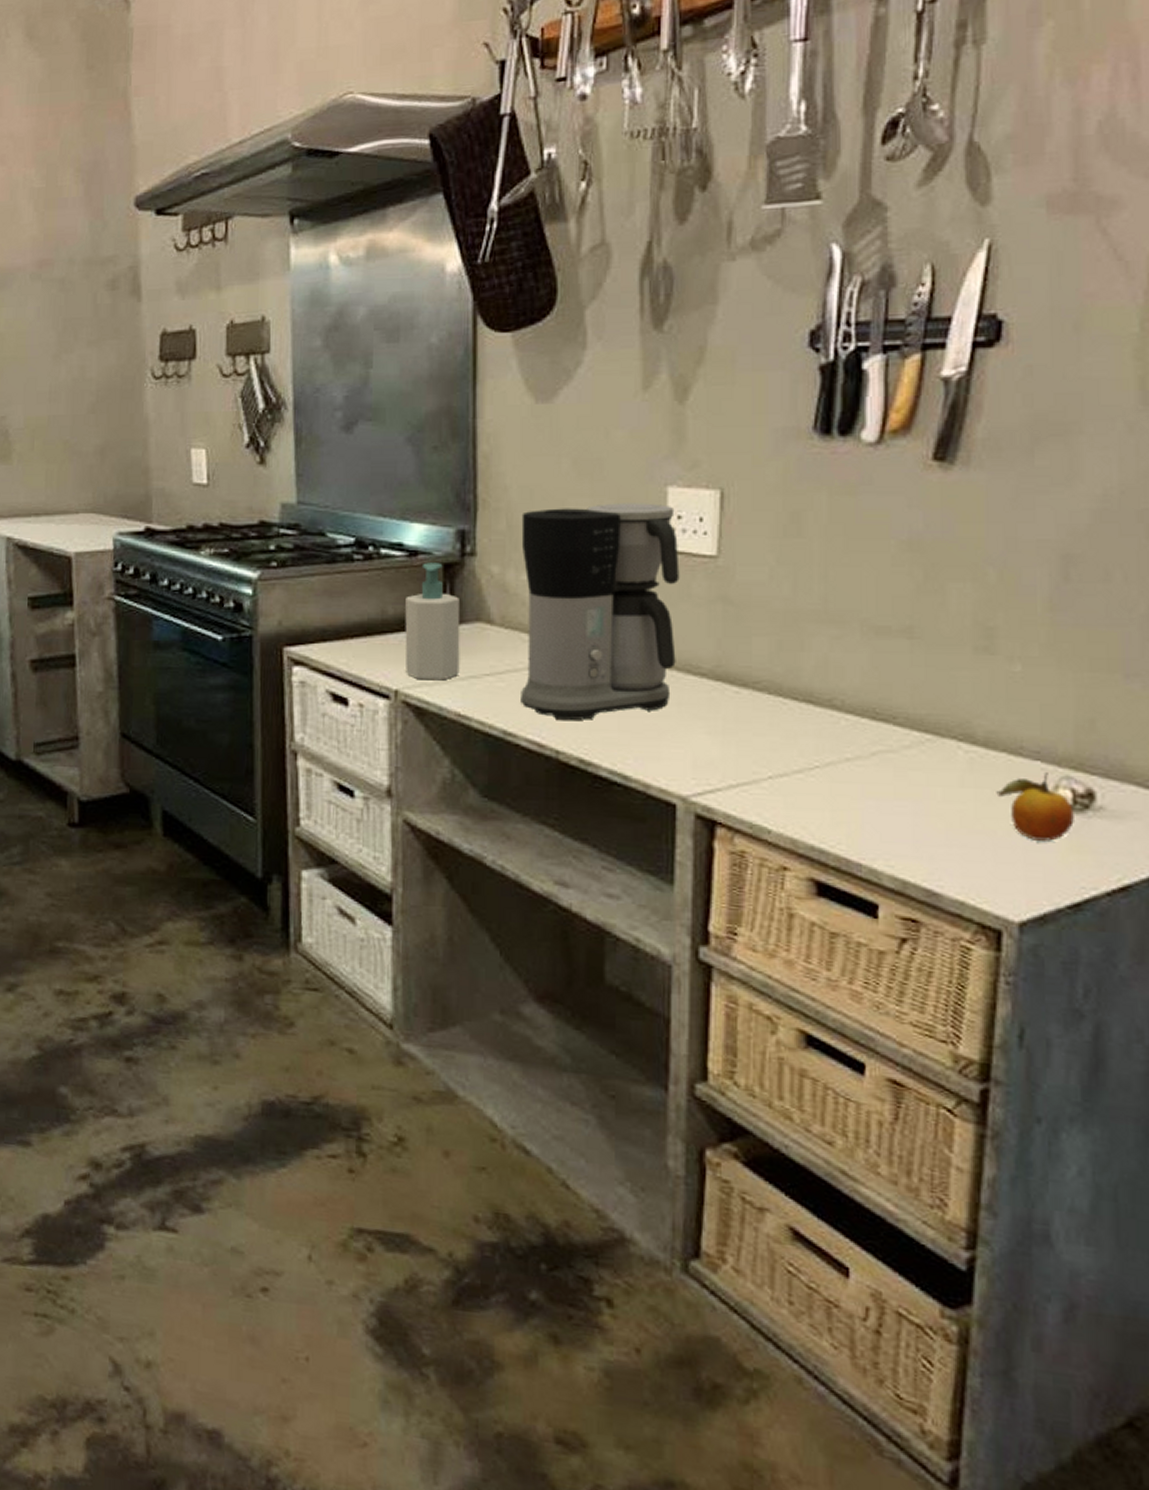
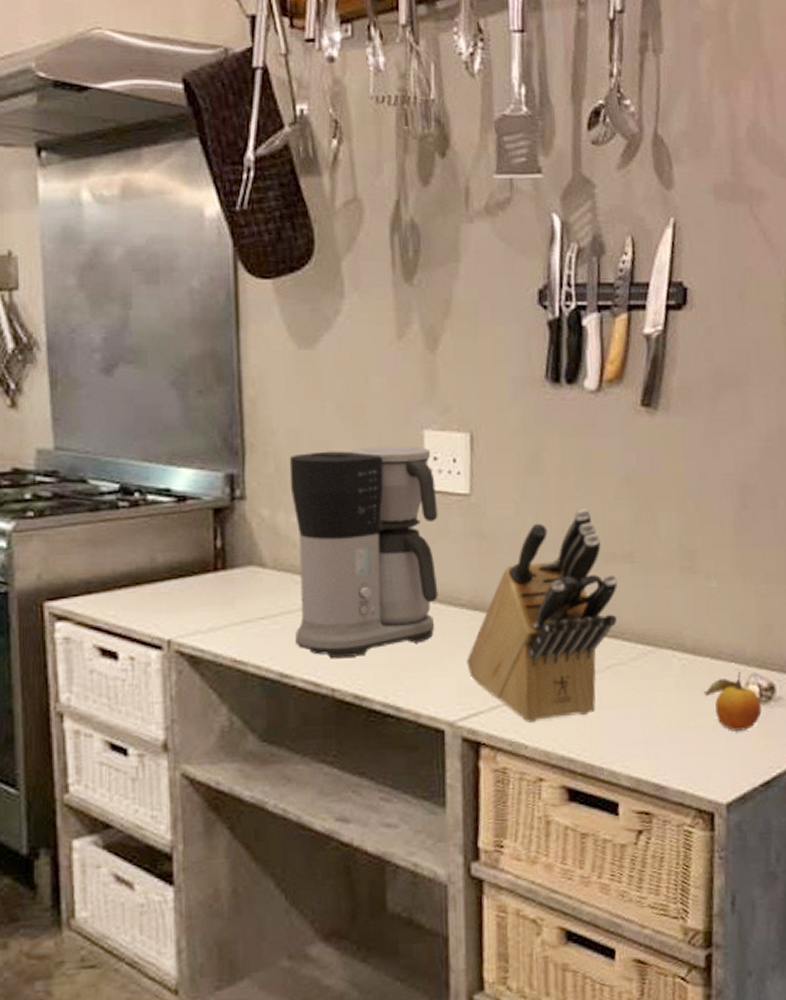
soap bottle: present [405,562,461,681] -> none [175,507,234,628]
knife block: none [704,575,890,806] -> present [466,508,617,722]

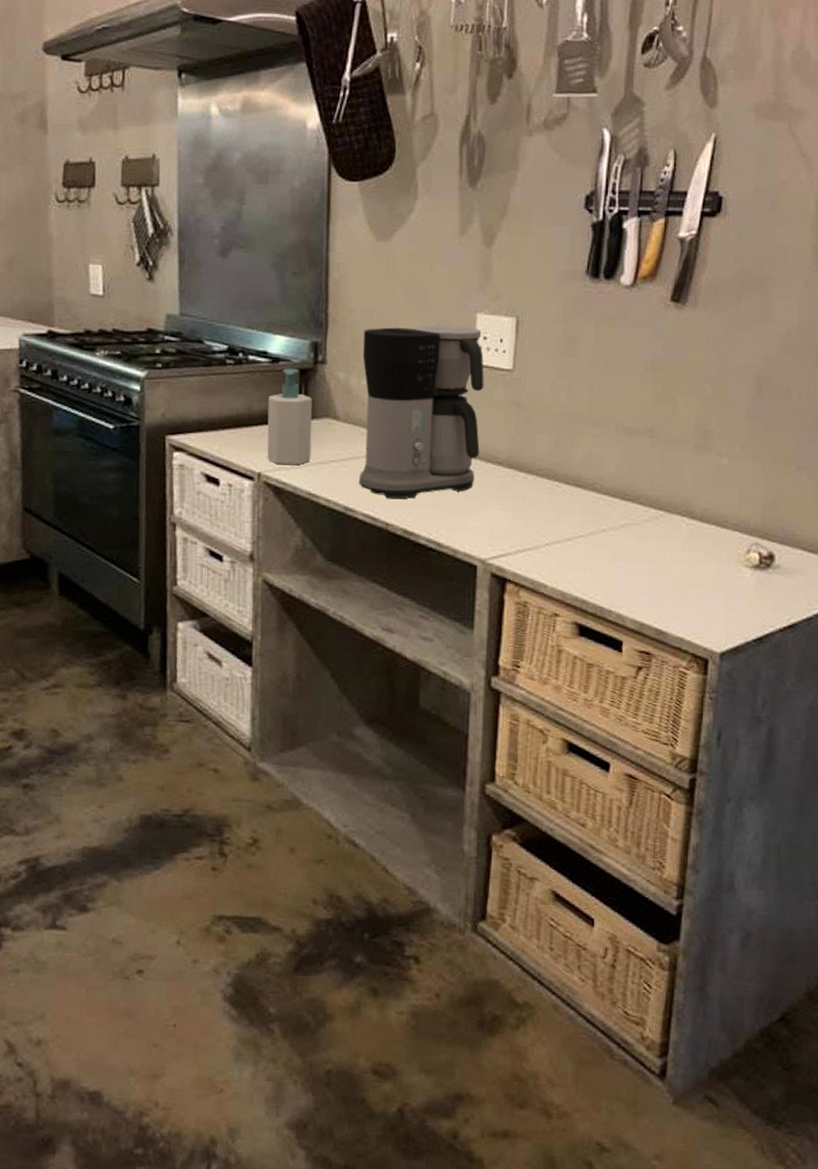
soap bottle: none [175,507,234,628] -> present [267,368,313,466]
knife block: present [466,508,617,722] -> none [499,388,637,566]
fruit: present [703,671,761,731] -> none [707,539,760,592]

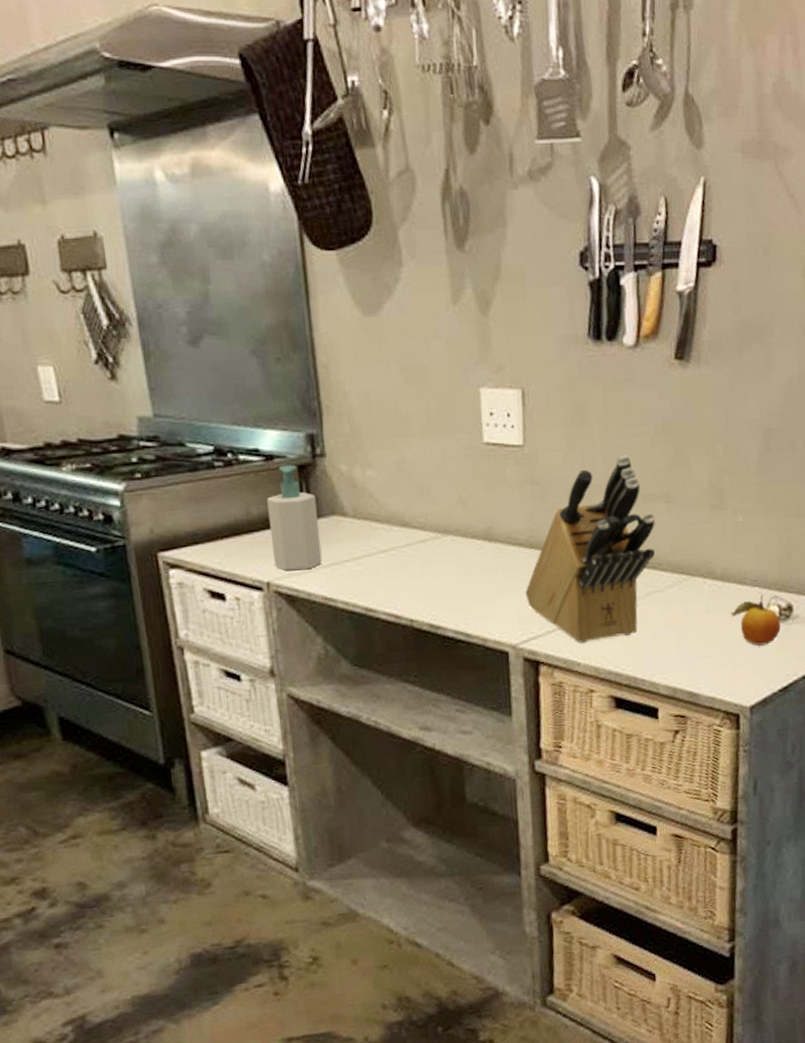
coffee maker: present [359,325,484,499] -> none [361,403,499,594]
knife block: none [499,388,637,566] -> present [525,455,655,643]
fruit: none [707,539,760,592] -> present [731,594,781,646]

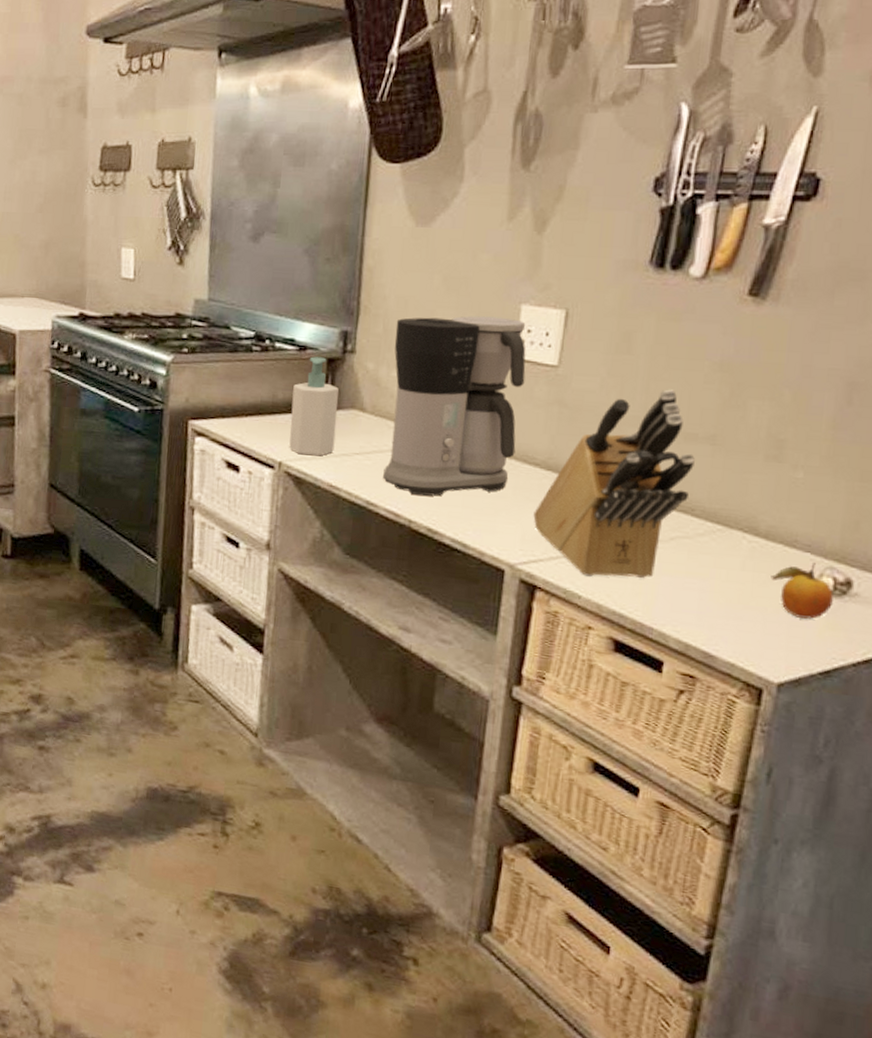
coffee maker: none [361,403,499,594] -> present [383,315,526,496]

